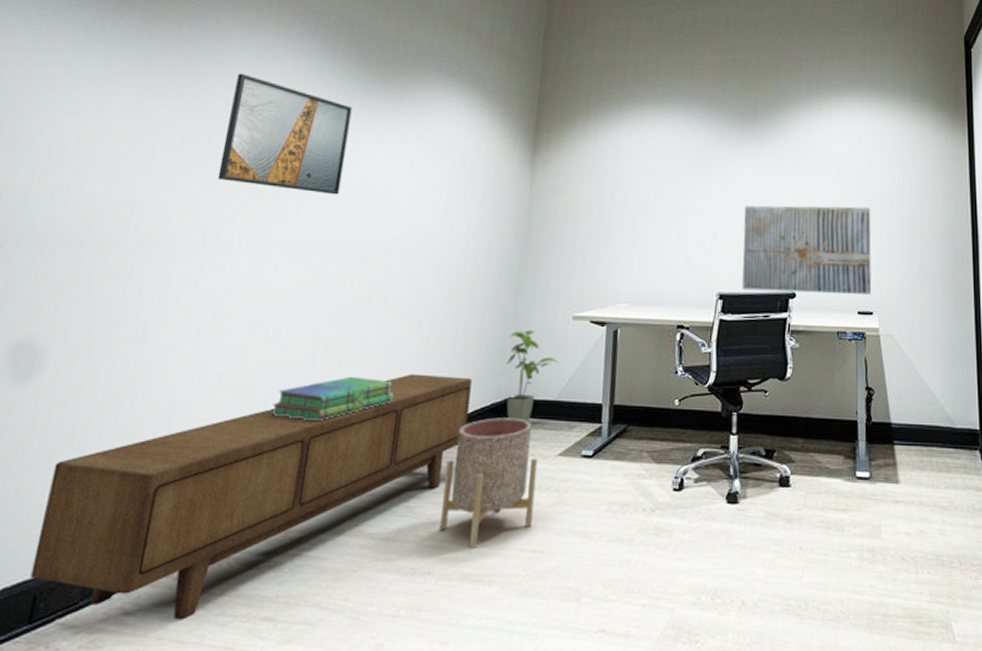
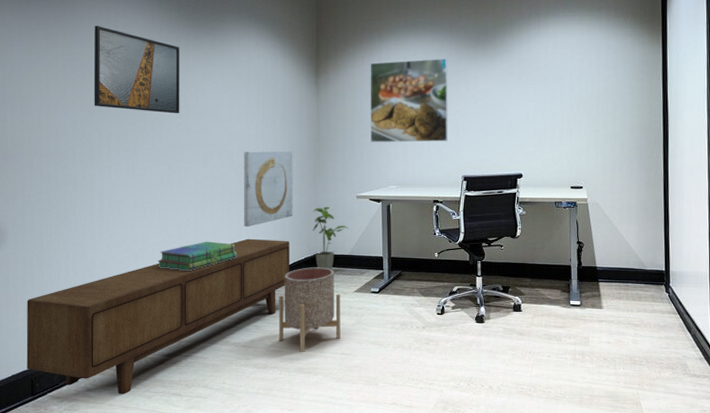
wall art: none [409,249,491,358] -> present [243,150,293,228]
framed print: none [598,139,706,247] -> present [370,58,448,143]
wall art: present [742,205,872,295] -> none [480,106,581,174]

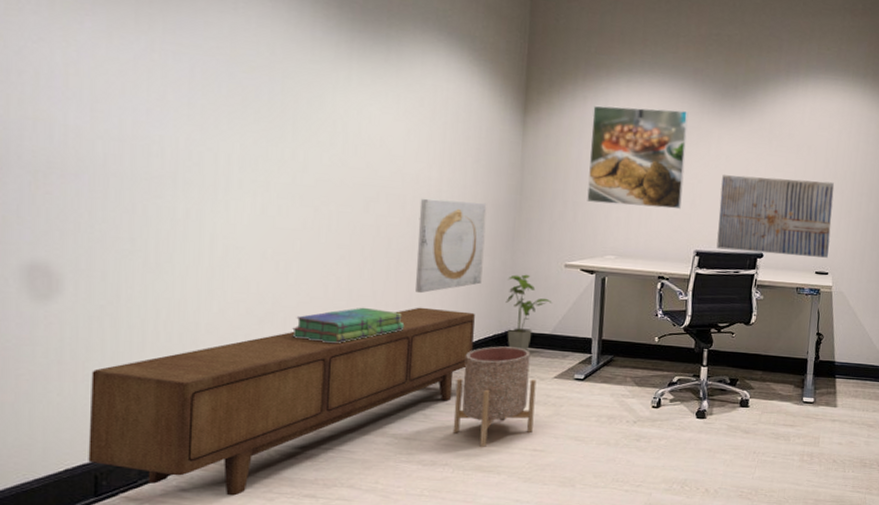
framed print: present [93,26,180,114] -> none [207,11,339,142]
wall art: none [480,106,581,174] -> present [716,175,835,258]

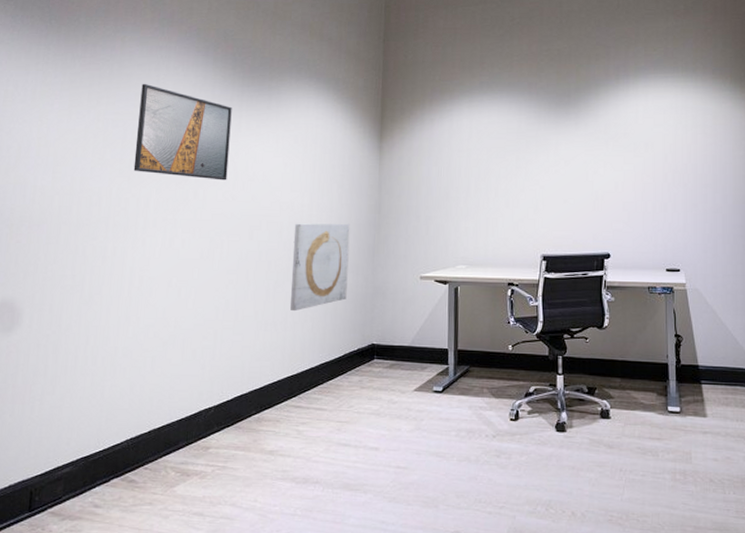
sideboard: present [88,307,475,496] -> none [27,324,341,513]
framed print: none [207,11,339,142] -> present [133,84,232,181]
stack of books: present [292,307,405,344] -> none [189,327,281,363]
planter: present [452,346,537,447] -> none [322,360,398,464]
house plant: present [505,274,552,350] -> none [368,288,410,363]
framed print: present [587,105,689,210] -> none [438,122,526,216]
wall art: present [716,175,835,258] -> none [562,176,677,254]

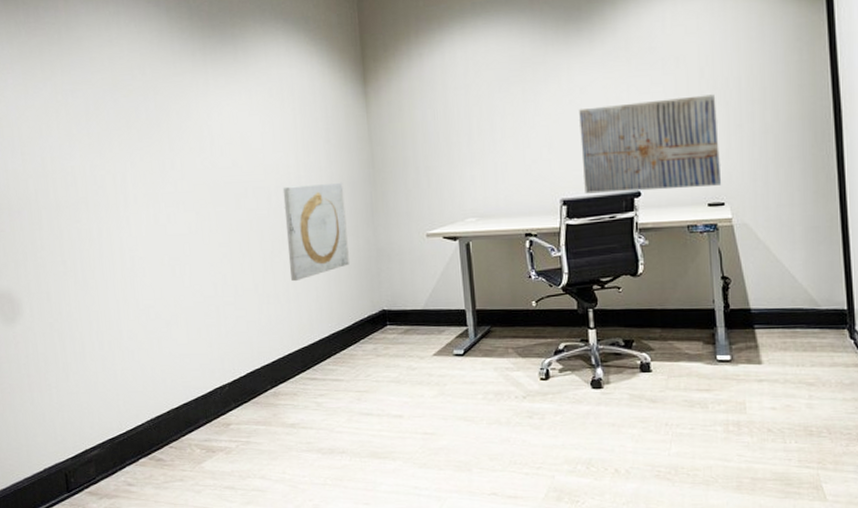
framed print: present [133,84,232,181] -> none [94,46,203,147]
wall art: none [562,176,677,254] -> present [579,94,721,194]

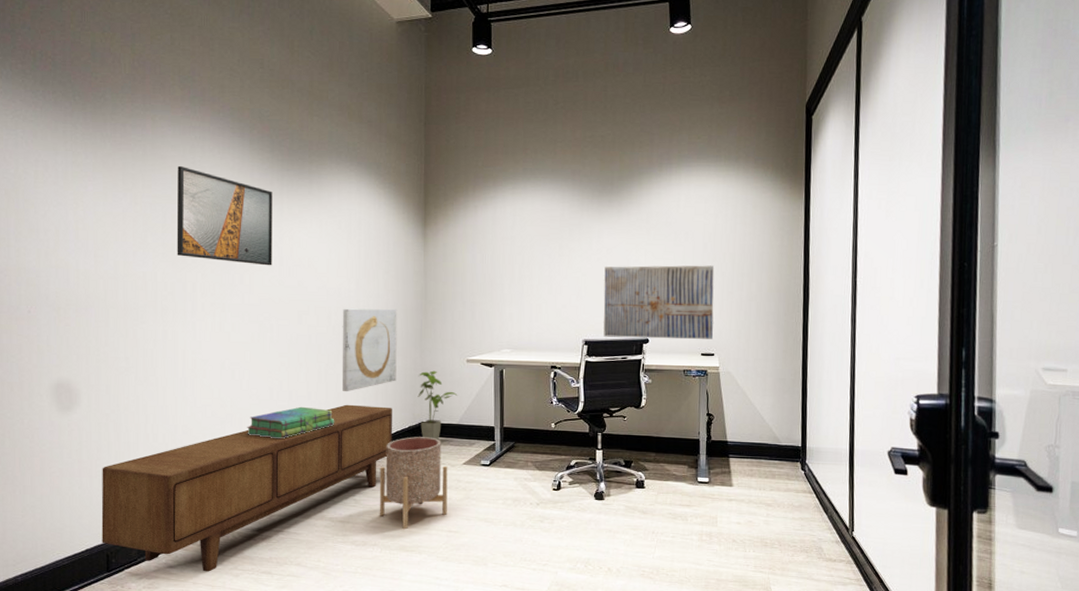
sideboard: none [51,295,352,489] -> present [101,404,393,572]
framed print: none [94,46,203,147] -> present [176,166,273,266]
stack of books: none [194,301,287,340] -> present [247,406,335,440]
planter: none [340,326,420,433] -> present [379,437,448,529]
house plant: none [374,249,420,329] -> present [417,370,458,440]

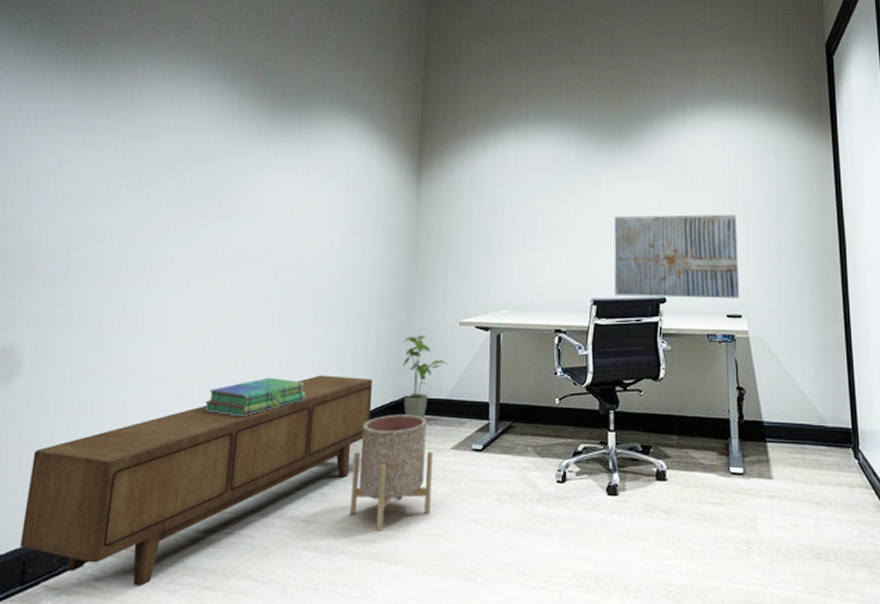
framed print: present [176,166,273,266] -> none [150,113,260,217]
wall art: present [341,308,397,392] -> none [317,263,384,361]

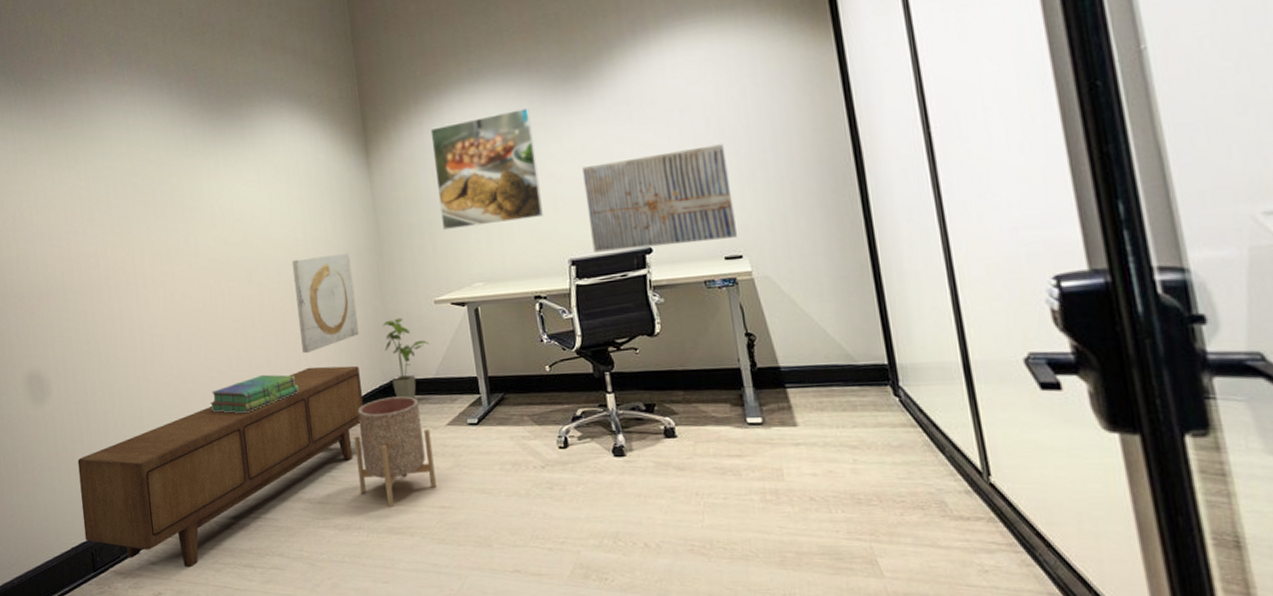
wall art: none [317,263,384,361] -> present [291,252,359,354]
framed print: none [479,155,576,256] -> present [430,107,543,230]

